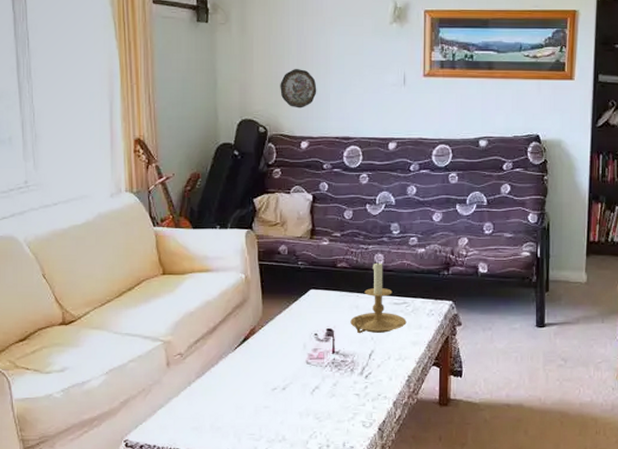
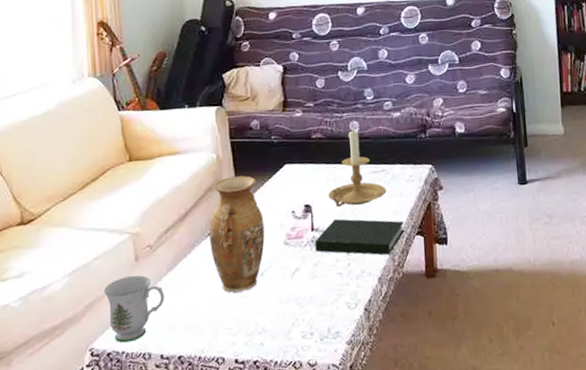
mug: none [137,380,193,438] -> present [103,275,164,343]
vase: none [235,297,288,403] -> present [208,176,265,293]
book: none [335,344,422,382] -> present [315,219,405,255]

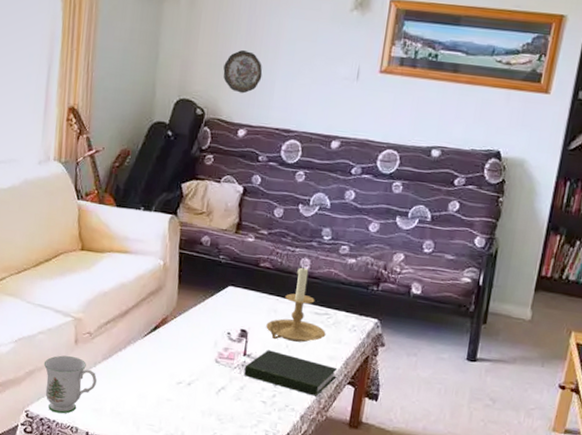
vase: present [208,176,265,293] -> none [144,286,199,396]

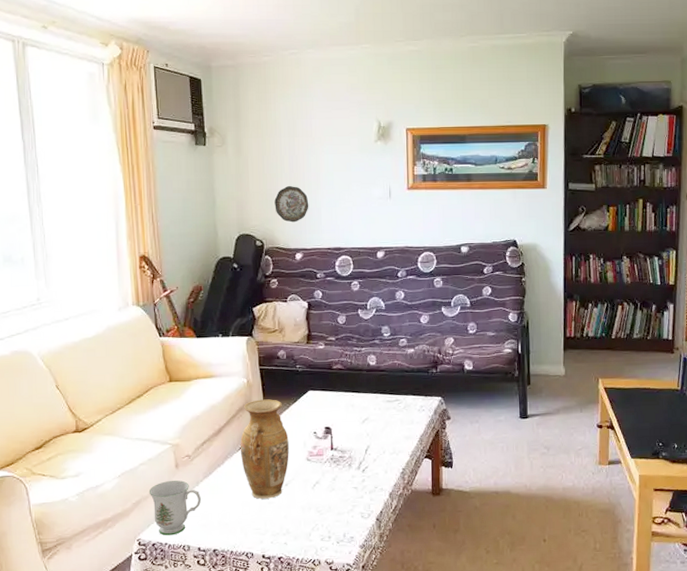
vase: none [144,286,199,396] -> present [240,399,289,499]
book: present [244,350,338,397] -> none [334,441,415,474]
candle holder: present [266,265,326,343] -> none [347,361,399,431]

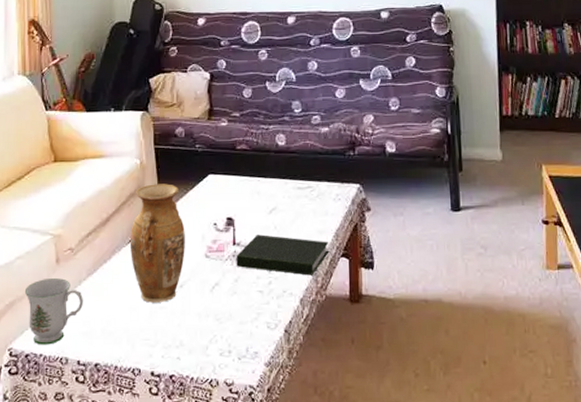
book: none [334,441,415,474] -> present [236,234,329,276]

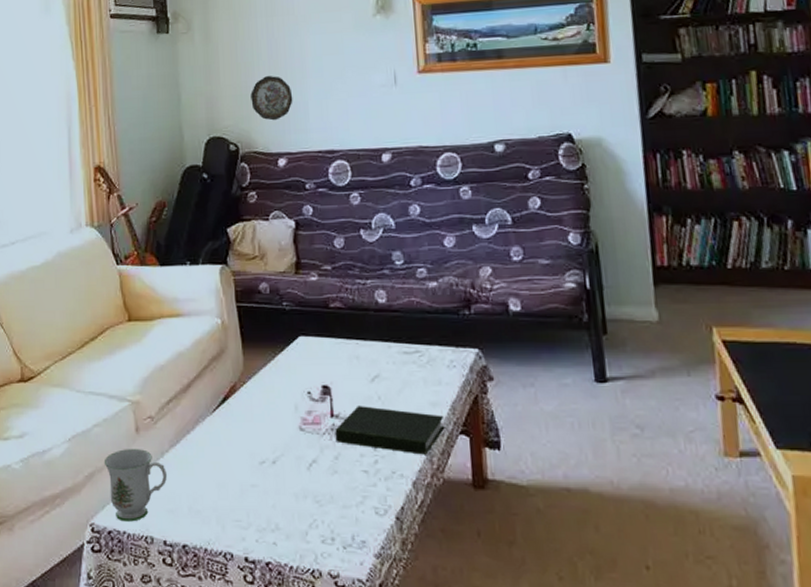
vase: present [129,184,185,303] -> none [214,346,277,480]

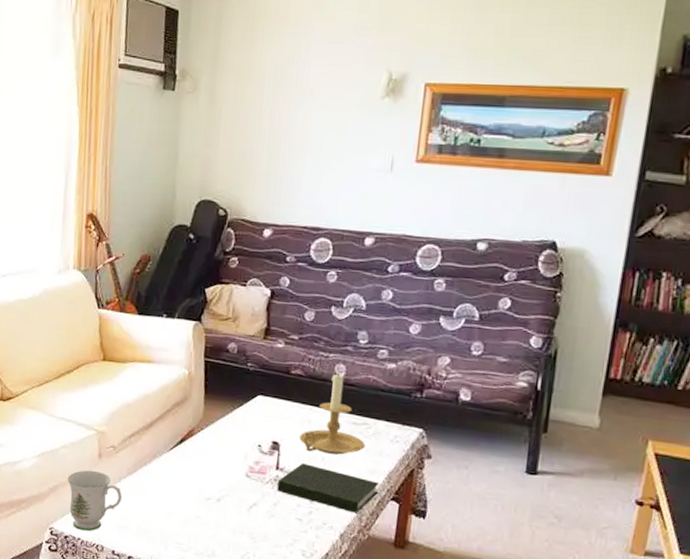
decorative plate: present [250,76,293,121] -> none [246,146,288,192]
candle holder: none [350,298,422,392] -> present [299,371,366,455]

